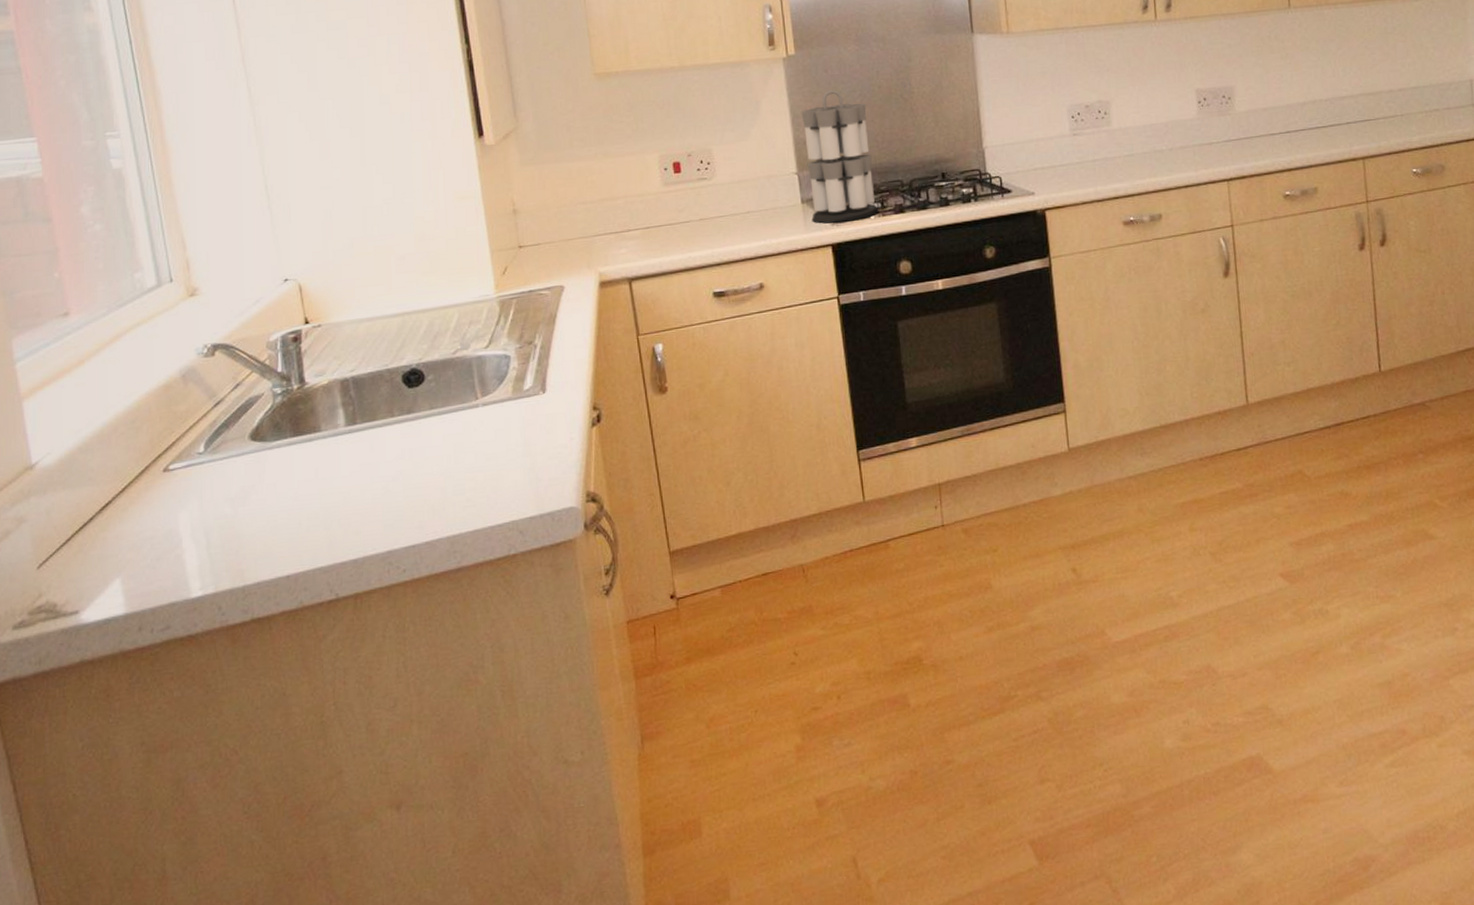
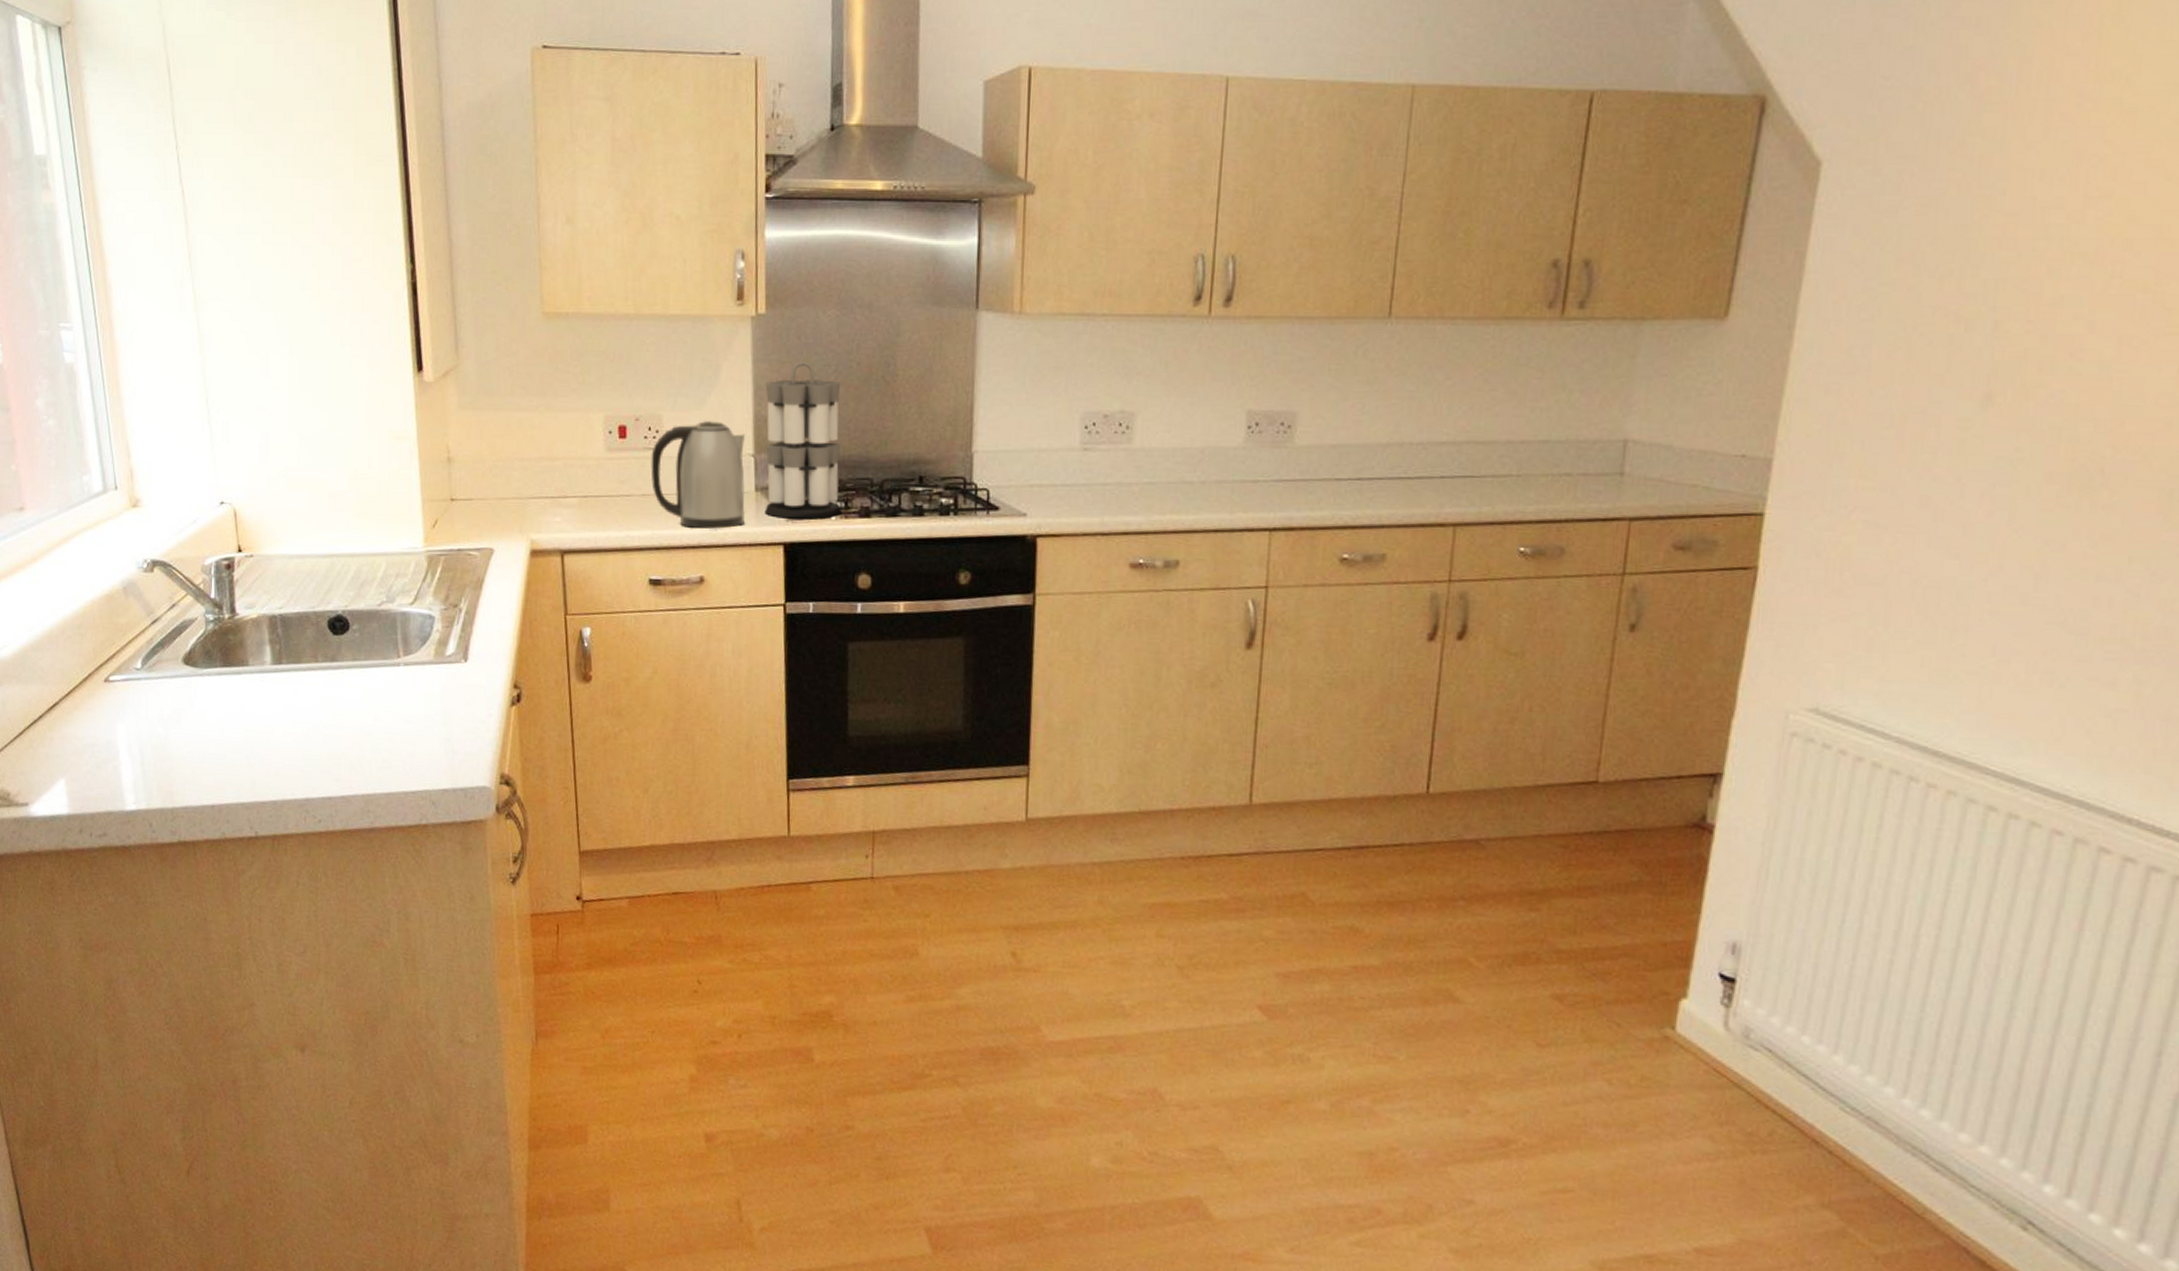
kettle: none [705,148,795,243] -> present [650,420,746,529]

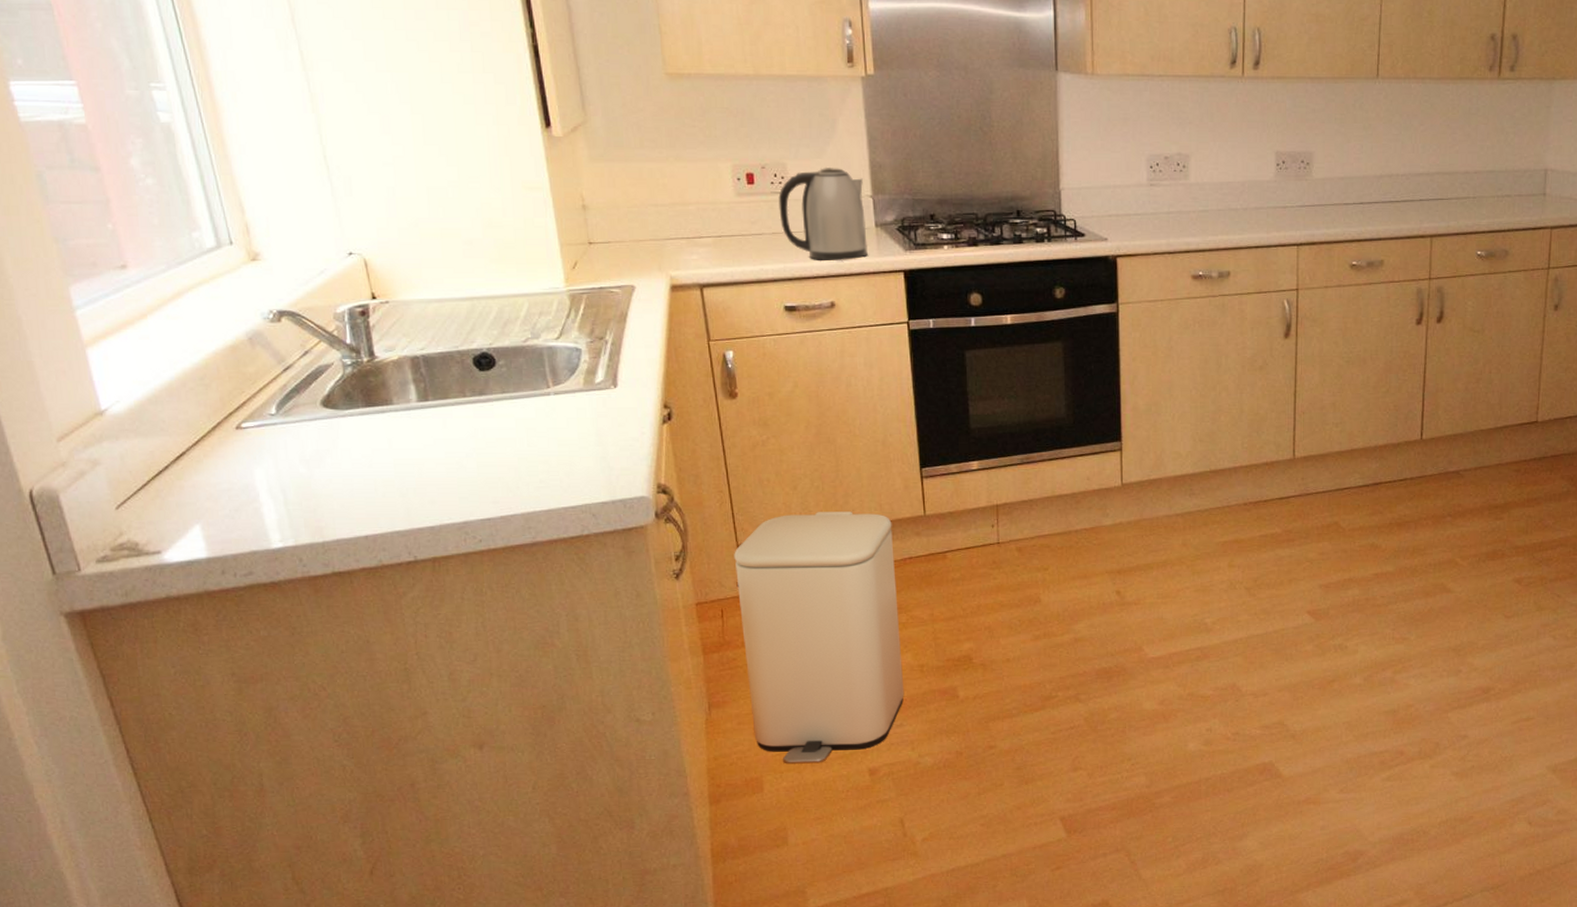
pedal bin: none [575,821,752,1119] -> present [734,511,904,764]
spice rack: present [764,361,842,519] -> none [878,115,952,249]

